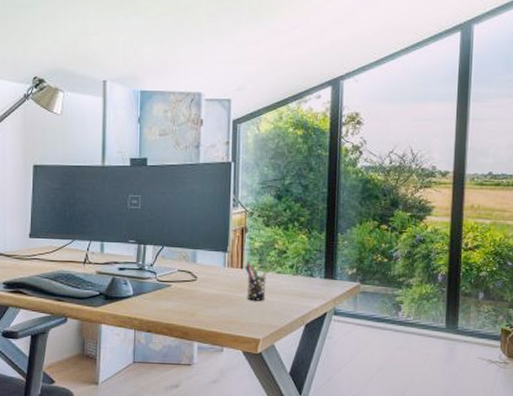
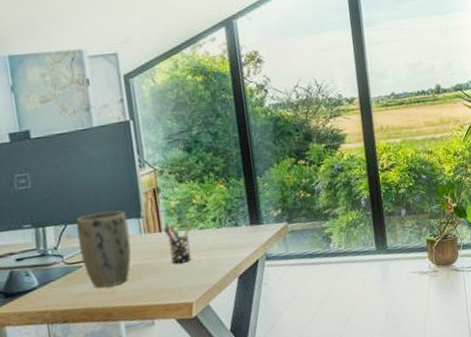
plant pot: none [170,240,215,309] -> present [76,210,131,288]

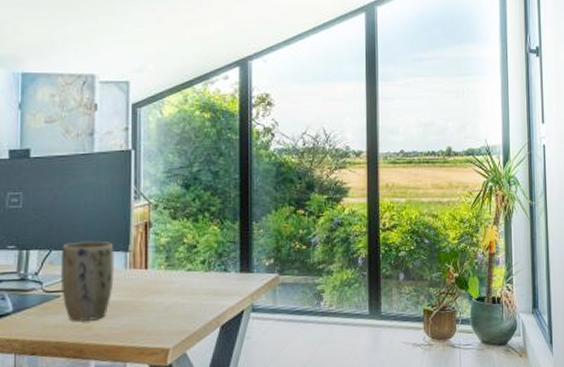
pen holder: present [164,223,192,264] -> none [150,260,179,305]

